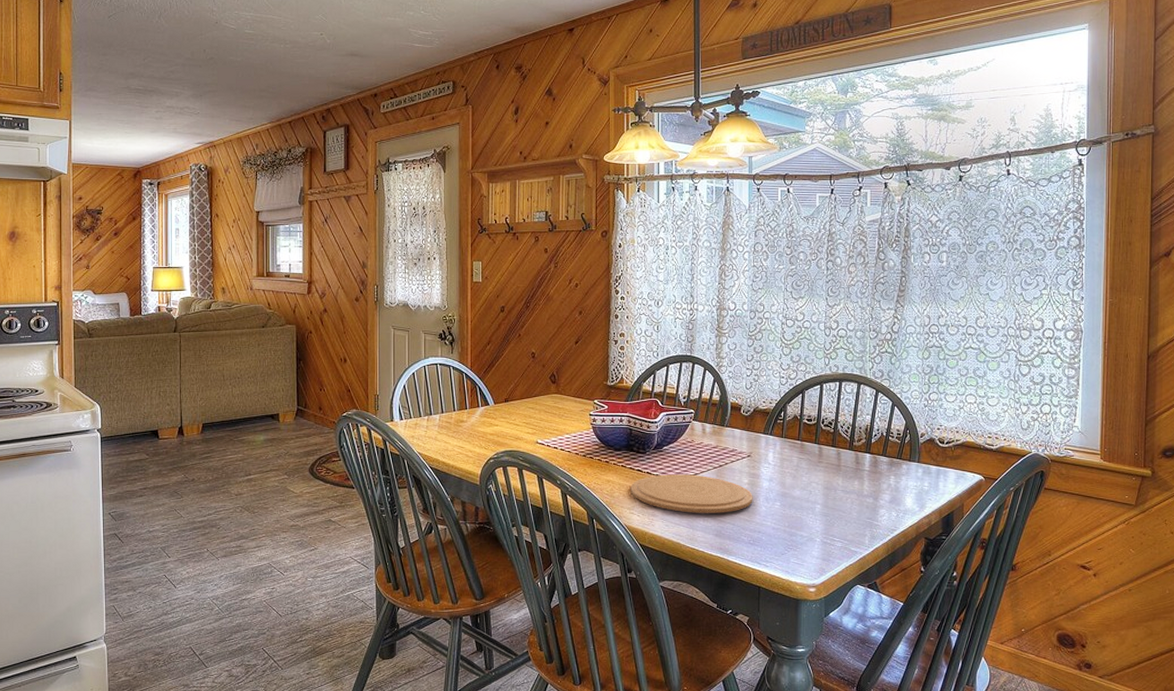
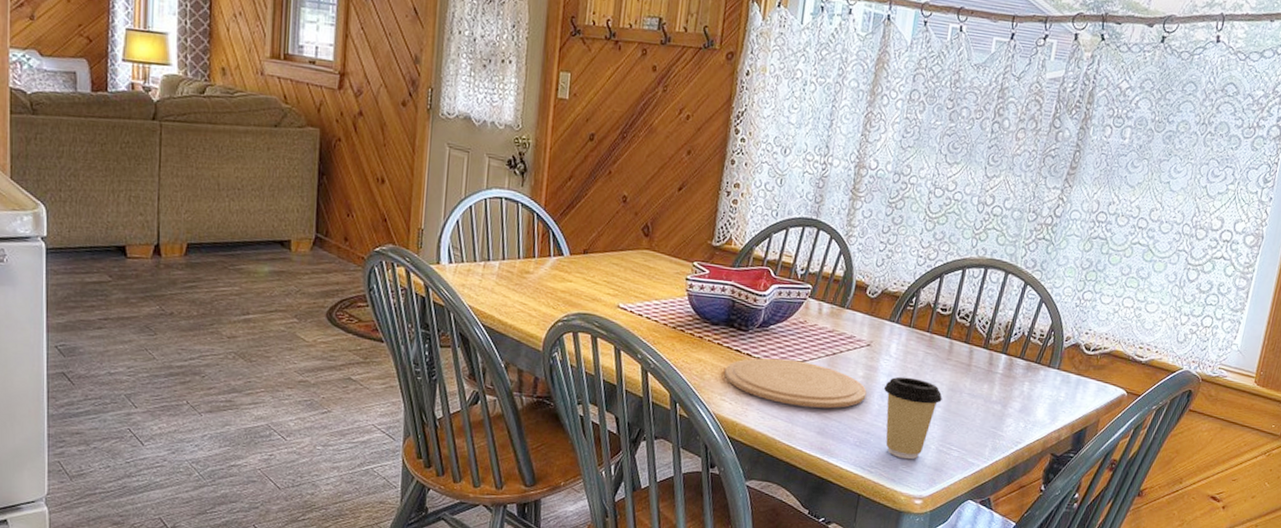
coffee cup: none [767,480,820,553] -> present [883,376,942,460]

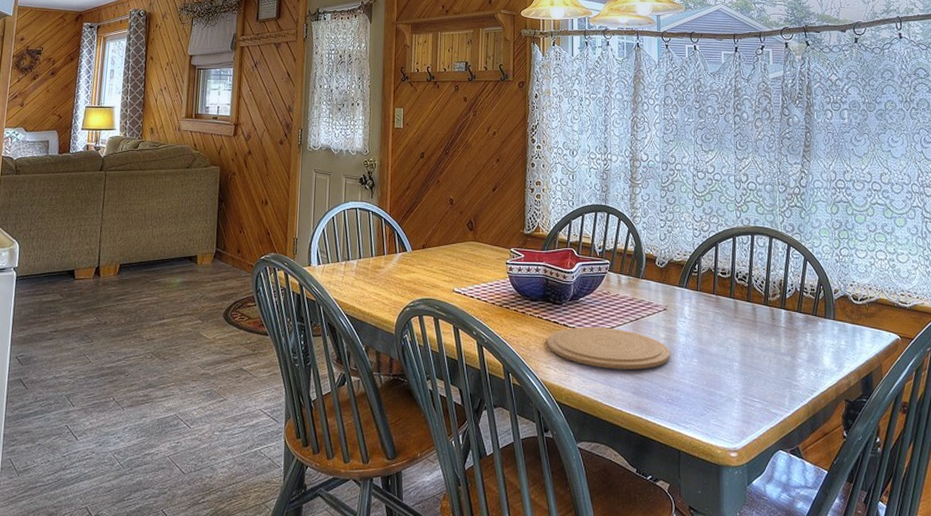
coffee cup: present [883,376,942,460] -> none [684,336,737,414]

